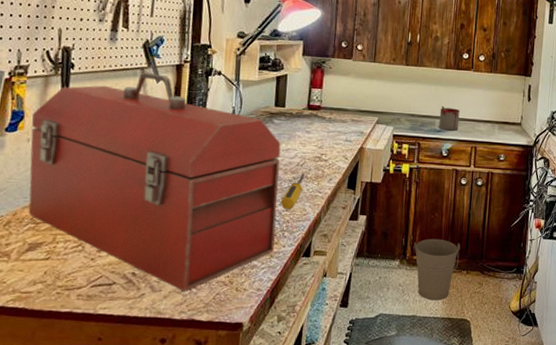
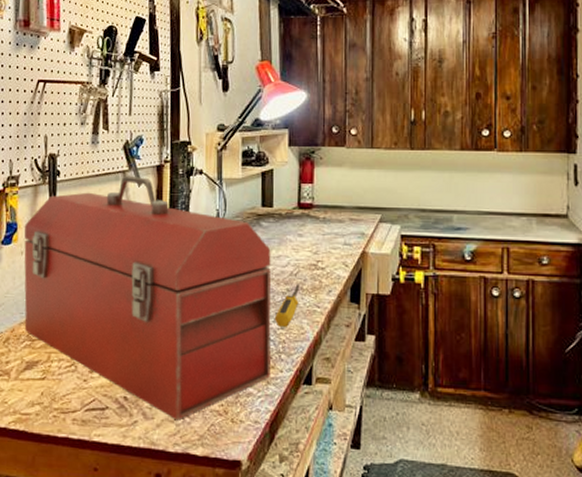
bucket: present [414,238,460,301] -> none [437,365,498,447]
paint can: present [439,106,460,131] -> none [457,198,484,228]

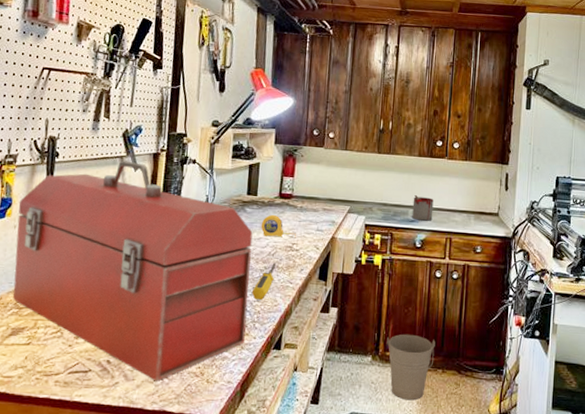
tape measure: none [279,228,322,255] -> present [261,214,297,238]
bucket: none [437,365,498,447] -> present [387,334,436,401]
paint can: none [457,198,484,228] -> present [412,195,434,221]

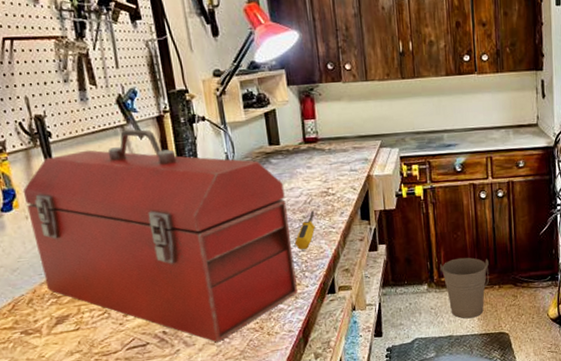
tape measure: present [261,214,297,238] -> none [290,161,331,186]
paint can: present [412,195,434,221] -> none [446,118,470,144]

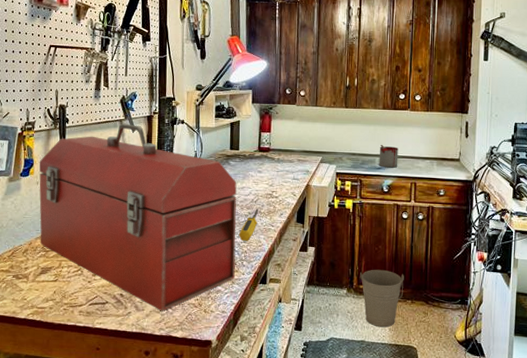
paint can: none [446,118,470,144] -> present [379,145,399,168]

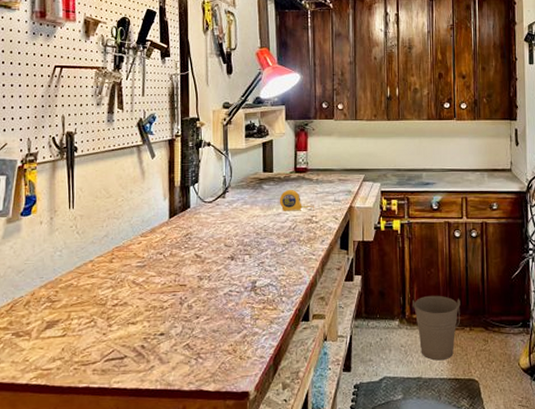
toolbox: present [39,123,237,311] -> none [43,149,273,362]
screwdriver: present [238,208,258,241] -> none [275,236,297,274]
tape measure: none [243,166,276,187] -> present [279,189,315,211]
paint can: present [379,145,399,168] -> none [426,158,447,183]

